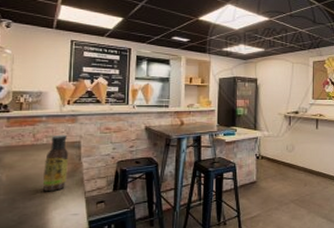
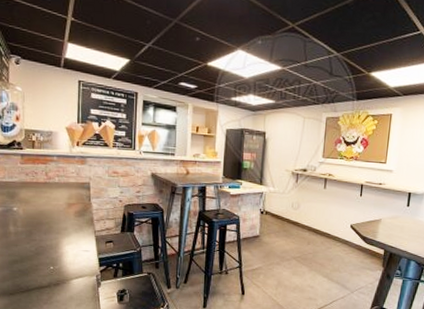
sauce bottle: present [42,134,69,191] -> none [56,174,80,228]

